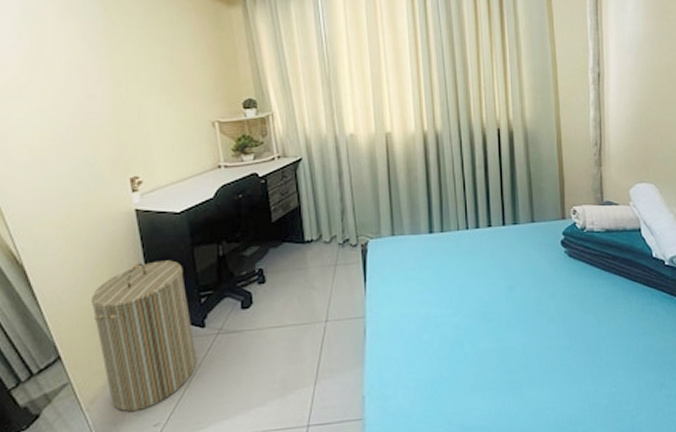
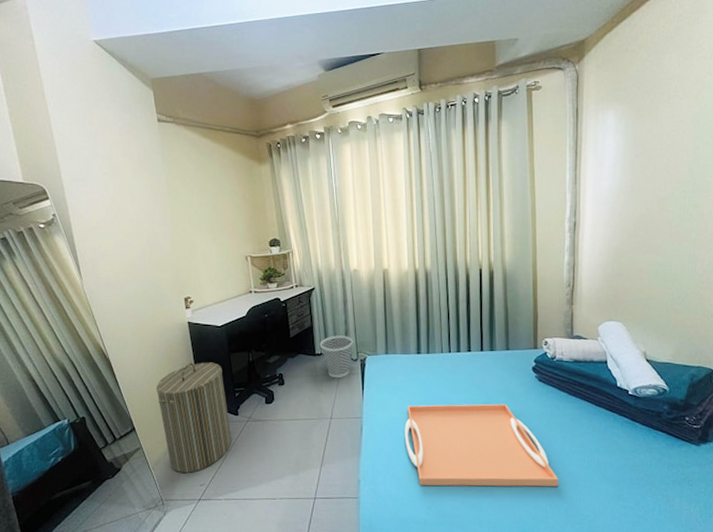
wastebasket: none [309,216,352,270] -> present [319,335,353,378]
serving tray: none [417,286,597,396] -> present [404,404,559,487]

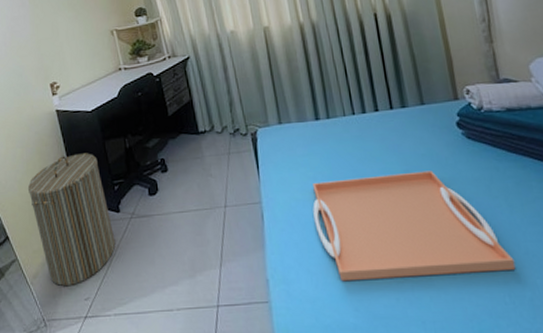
wastebasket: present [319,335,353,378] -> none [202,107,241,158]

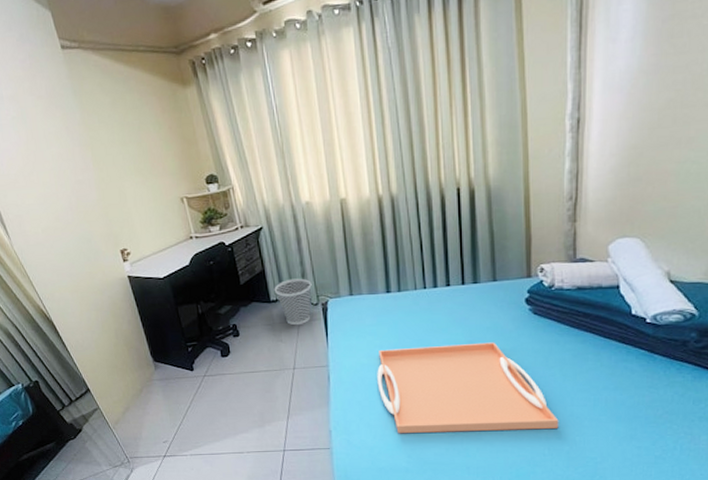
laundry hamper: present [27,153,116,286] -> none [104,317,190,431]
wastebasket: none [202,107,241,158] -> present [274,278,312,326]

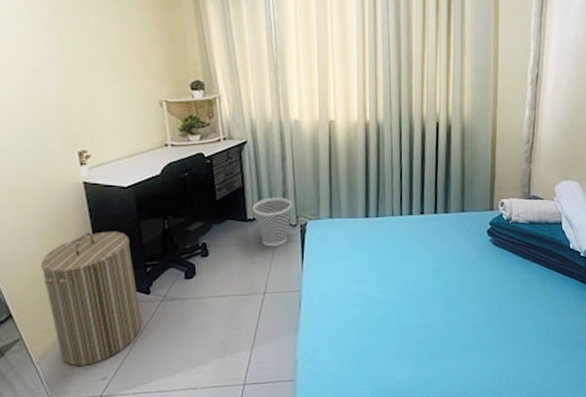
laundry hamper: none [104,317,190,431] -> present [40,231,142,366]
serving tray: present [377,342,559,434] -> none [348,270,509,363]

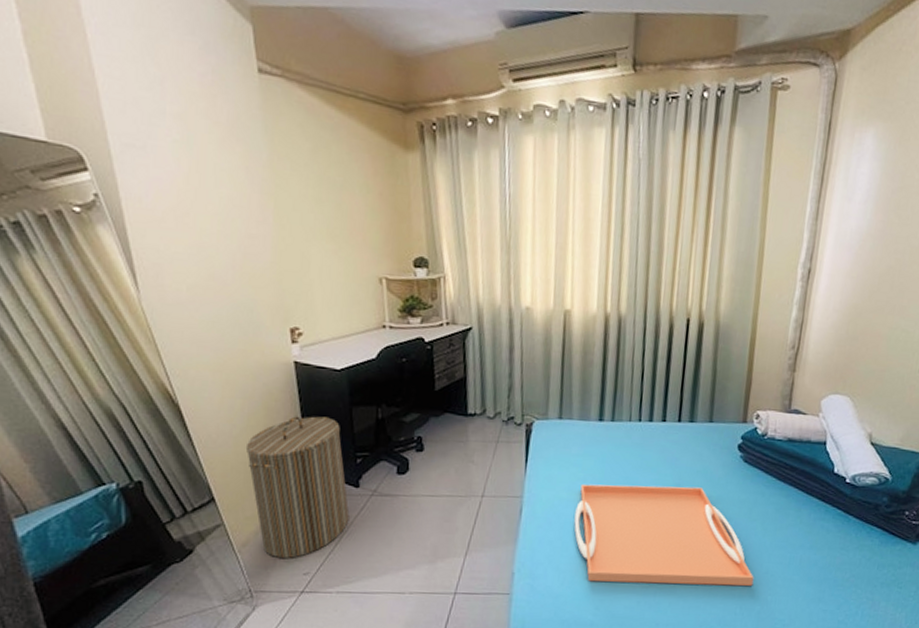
wastebasket: present [252,197,292,247] -> none [473,391,518,447]
serving tray: none [348,270,509,363] -> present [574,484,754,586]

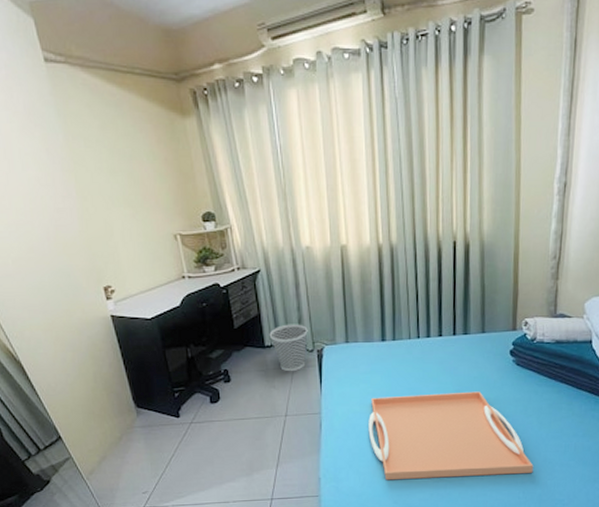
laundry hamper: present [245,416,350,558] -> none [80,360,175,481]
wastebasket: none [473,391,518,447] -> present [269,324,308,372]

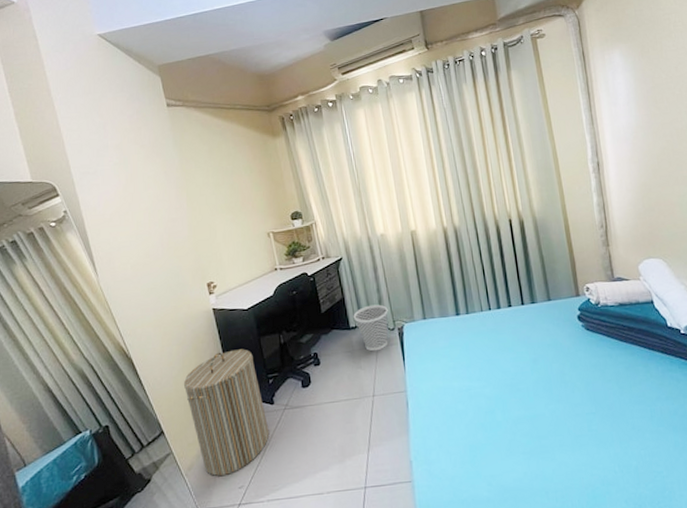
laundry hamper: none [80,360,175,481] -> present [183,349,270,476]
serving tray: present [368,391,534,481] -> none [452,358,624,460]

